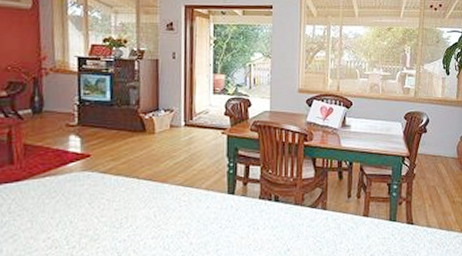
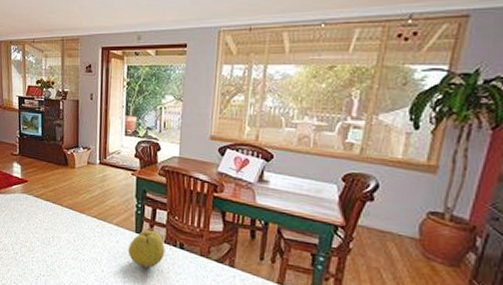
fruit: none [220,189,260,229] -> present [128,230,165,268]

